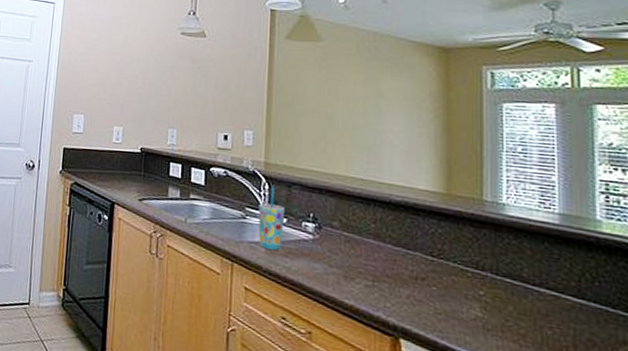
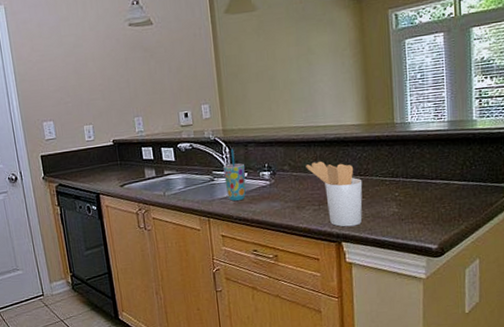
utensil holder: none [361,225,435,322] -> present [306,161,363,227]

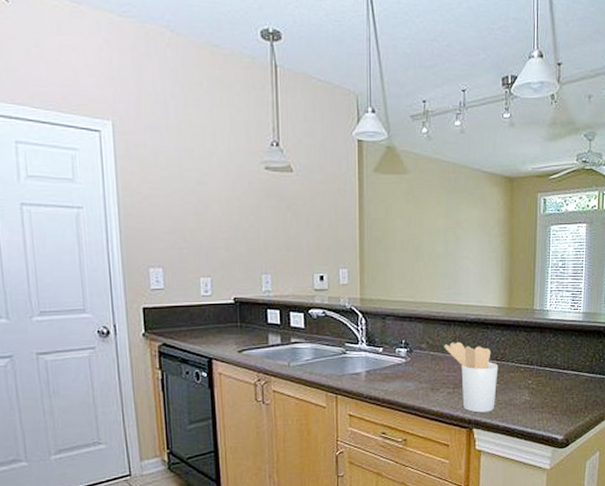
cup: present [223,148,246,201] -> none [357,320,380,377]

